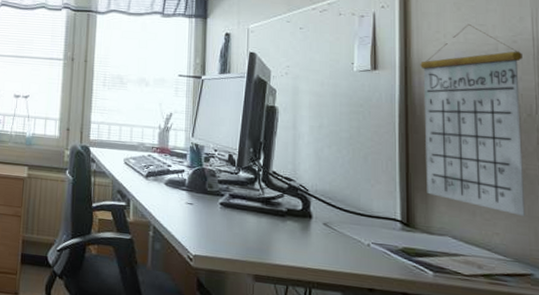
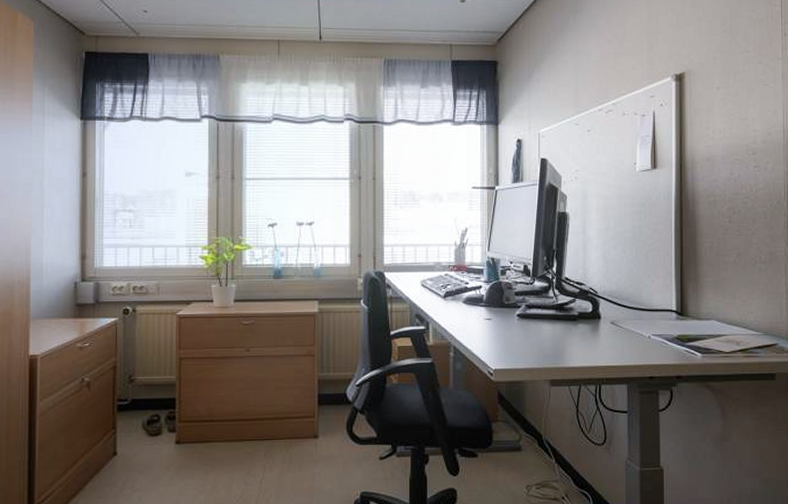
calendar: present [420,23,525,216] -> none [693,118,775,294]

